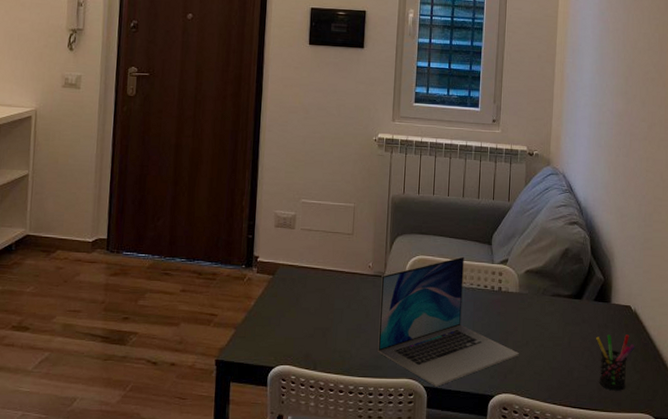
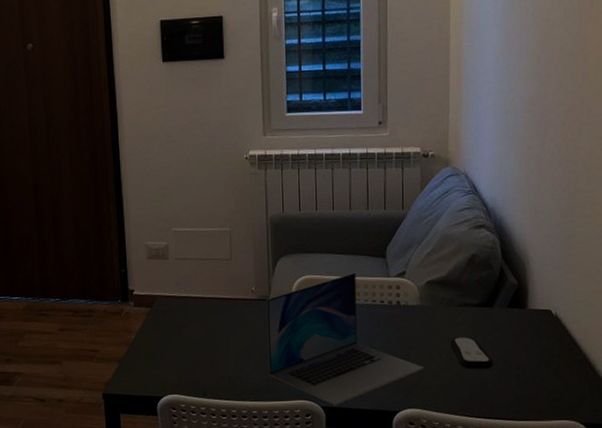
remote control: none [543,326,580,359] -> present [450,337,493,370]
pen holder: present [596,334,635,391] -> none [511,340,557,399]

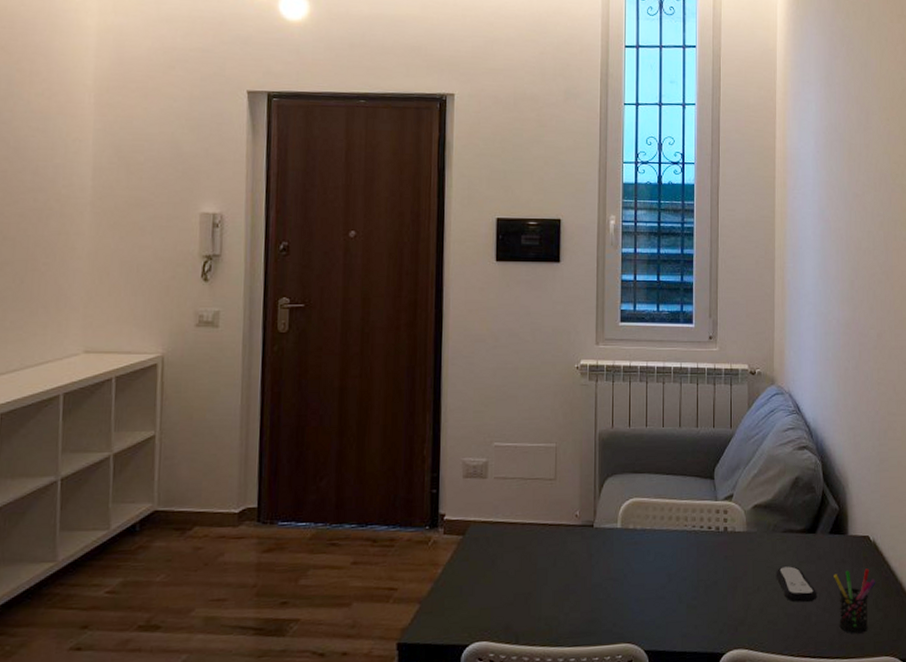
laptop: present [266,272,425,406] -> none [590,495,751,650]
pen holder: none [511,340,557,399] -> present [834,568,876,634]

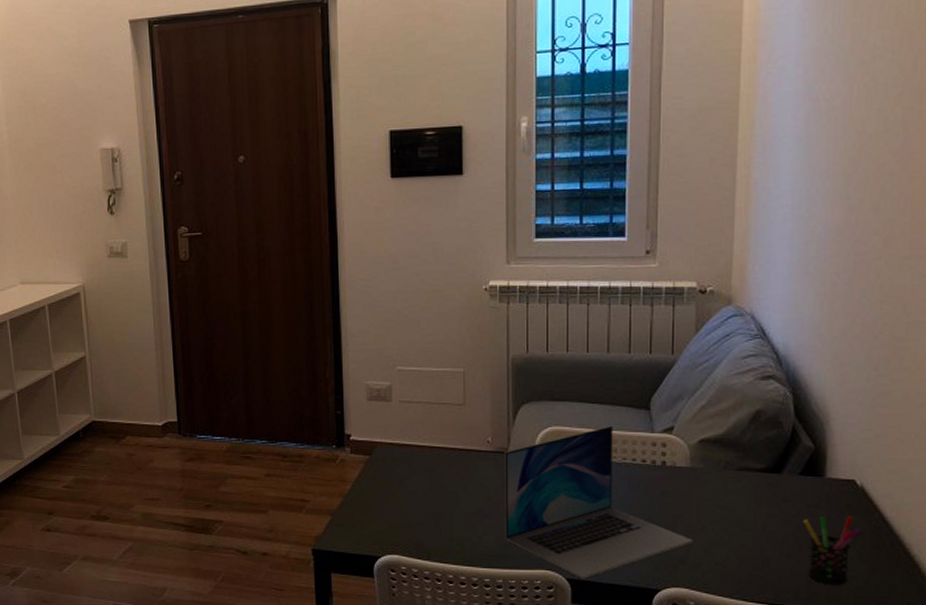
laptop: none [590,495,751,650] -> present [504,425,694,579]
remote control: present [776,566,817,603] -> none [726,507,780,547]

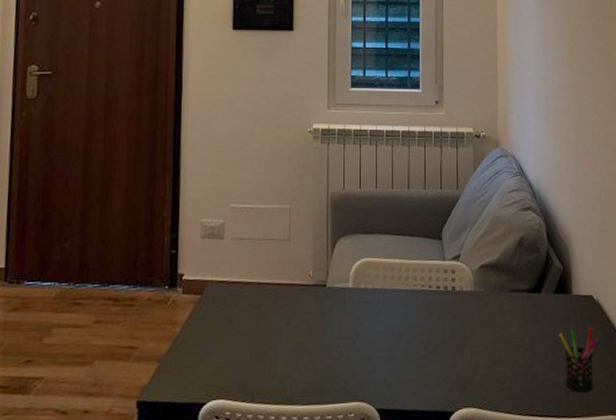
laptop: present [504,425,694,579] -> none [323,255,479,408]

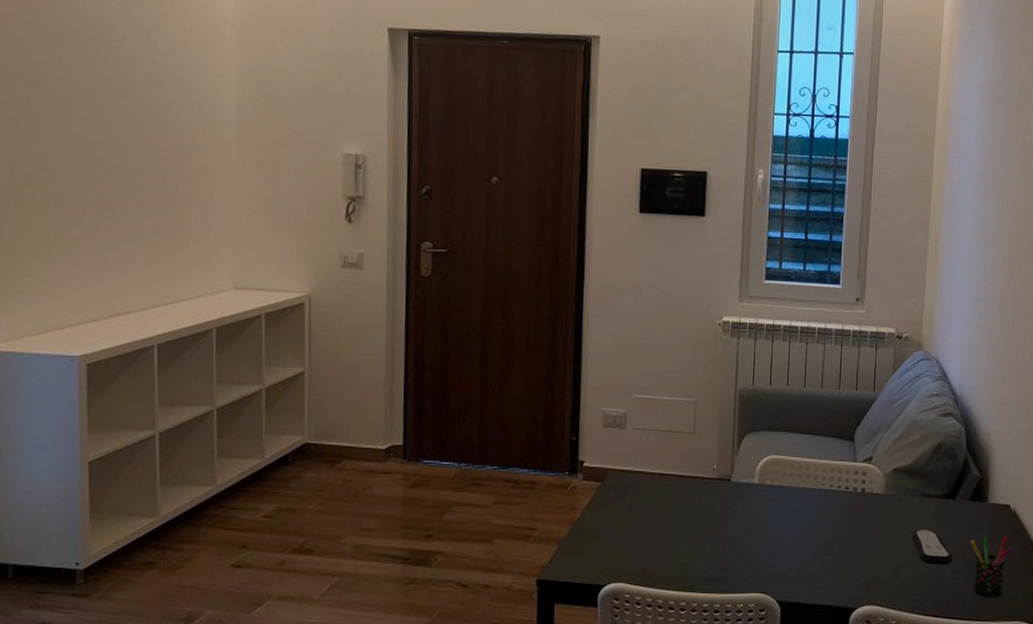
remote control: none [503,325,543,362] -> present [912,530,953,566]

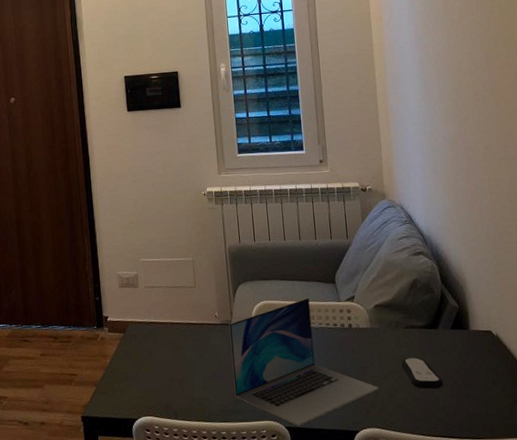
laptop: none [724,455,885,601] -> present [229,297,380,426]
pen holder: present [971,536,1014,598] -> none [458,360,502,418]

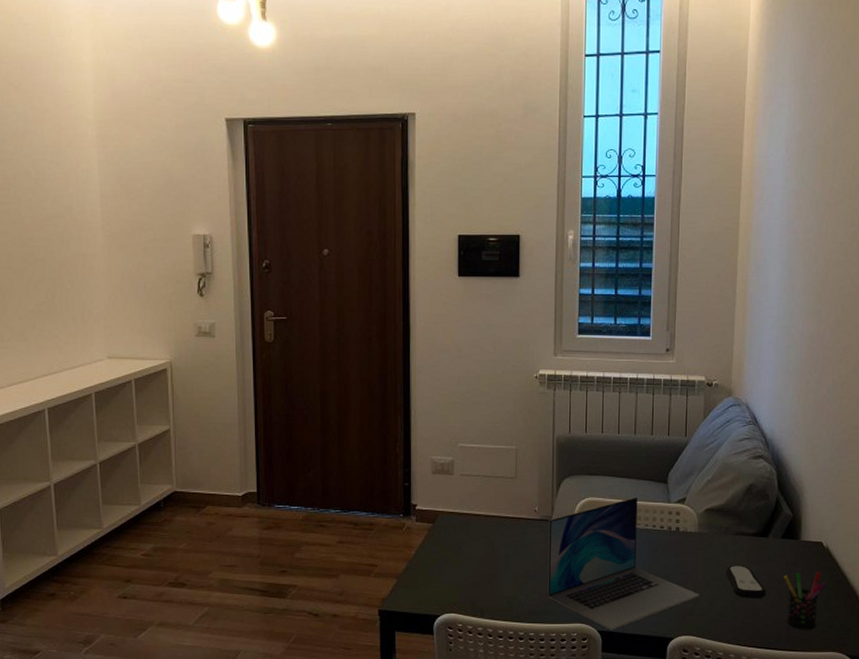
pen holder: none [458,360,502,418] -> present [784,572,827,630]

